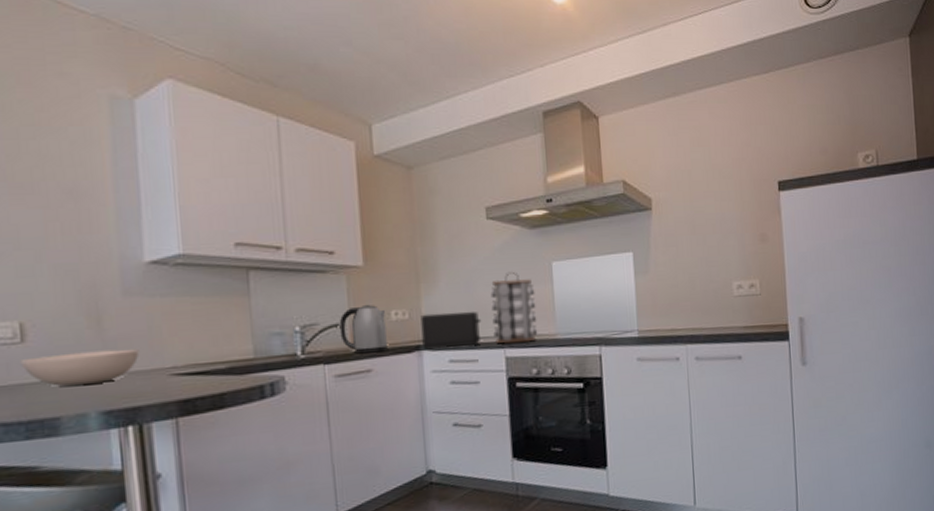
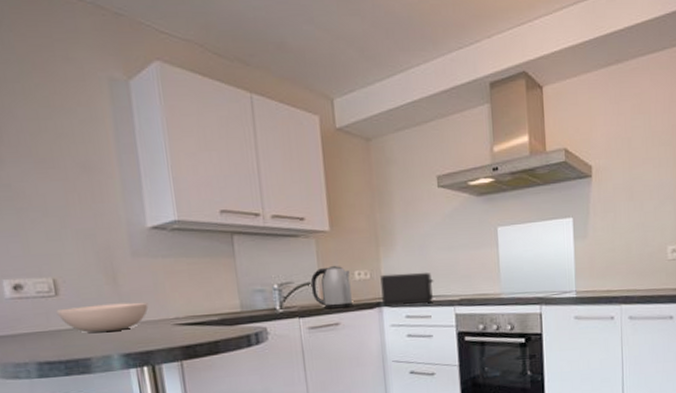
spice rack: present [490,271,538,344] -> none [441,236,485,302]

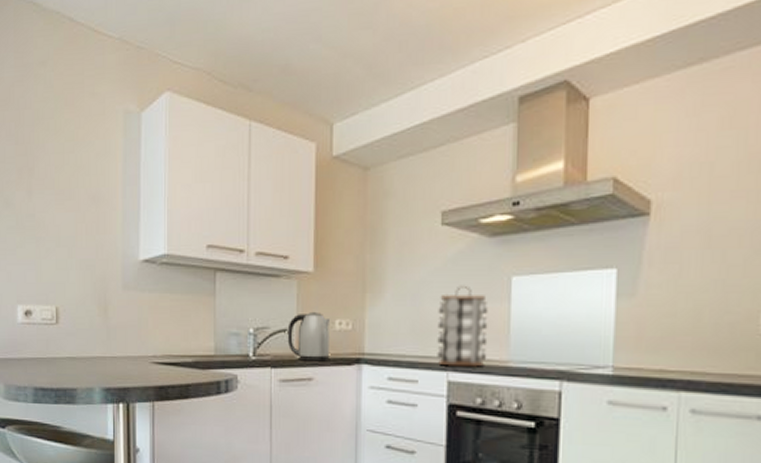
bowl: present [56,302,149,333] -> none [55,335,131,365]
toaster: present [380,272,434,307] -> none [363,326,426,365]
spice rack: none [441,236,485,302] -> present [437,285,489,367]

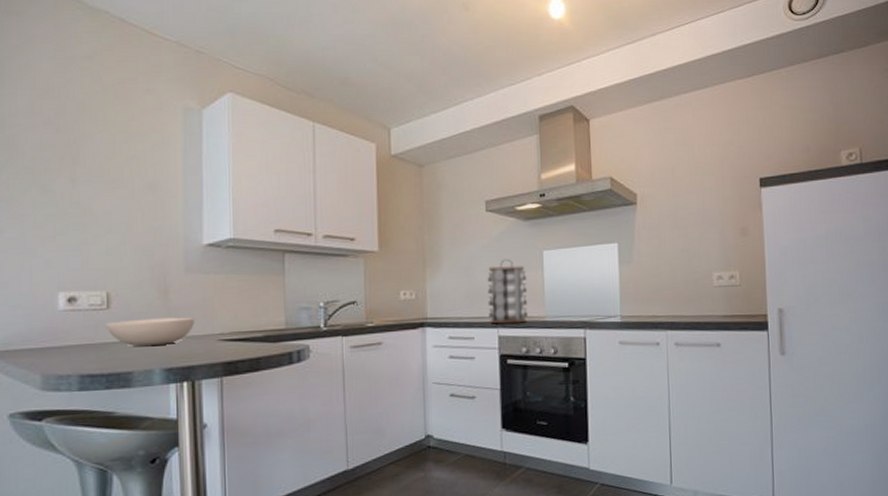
bowl: none [55,335,131,365] -> present [106,317,195,347]
kettle: present [287,311,331,362] -> none [356,284,397,328]

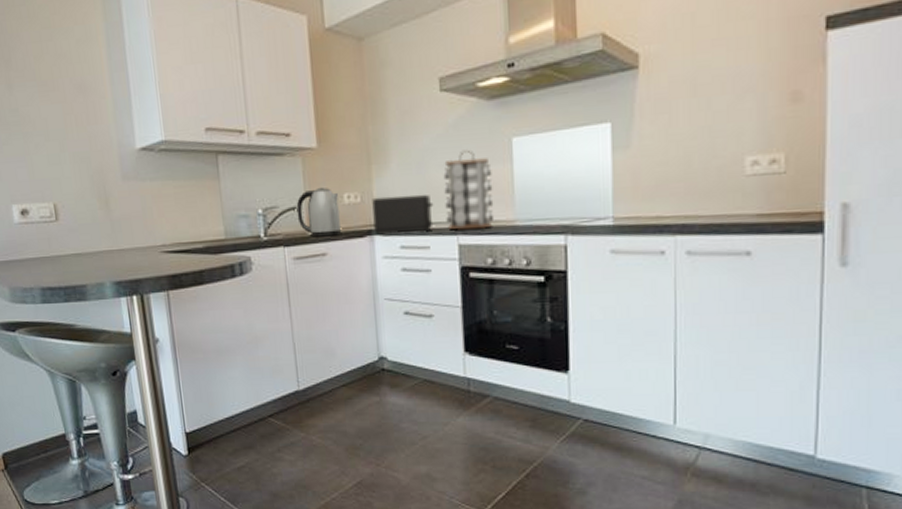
bowl: present [106,317,195,347] -> none [56,227,138,260]
kettle: none [356,284,397,328] -> present [296,187,342,237]
toaster: none [425,293,479,327] -> present [372,194,434,235]

